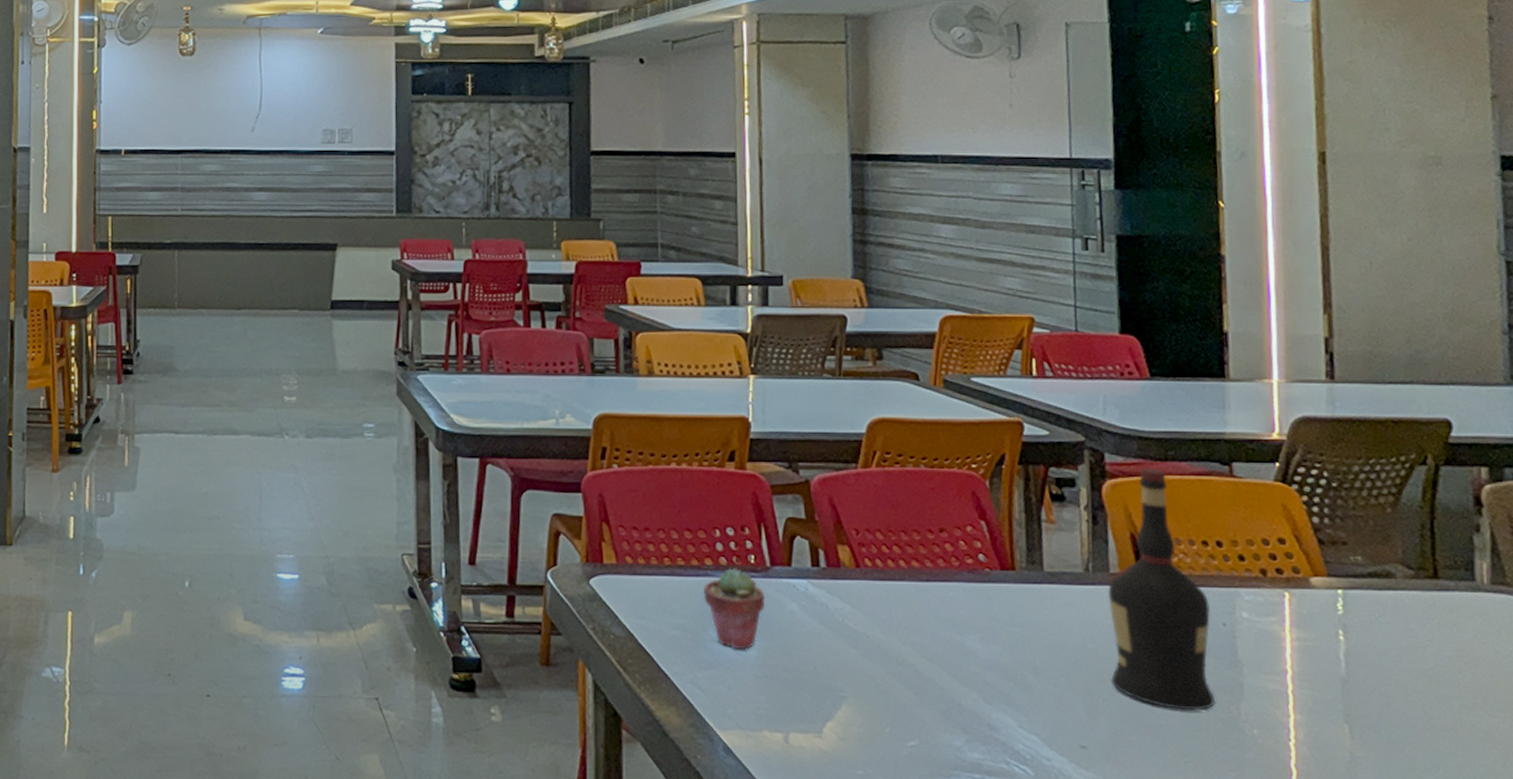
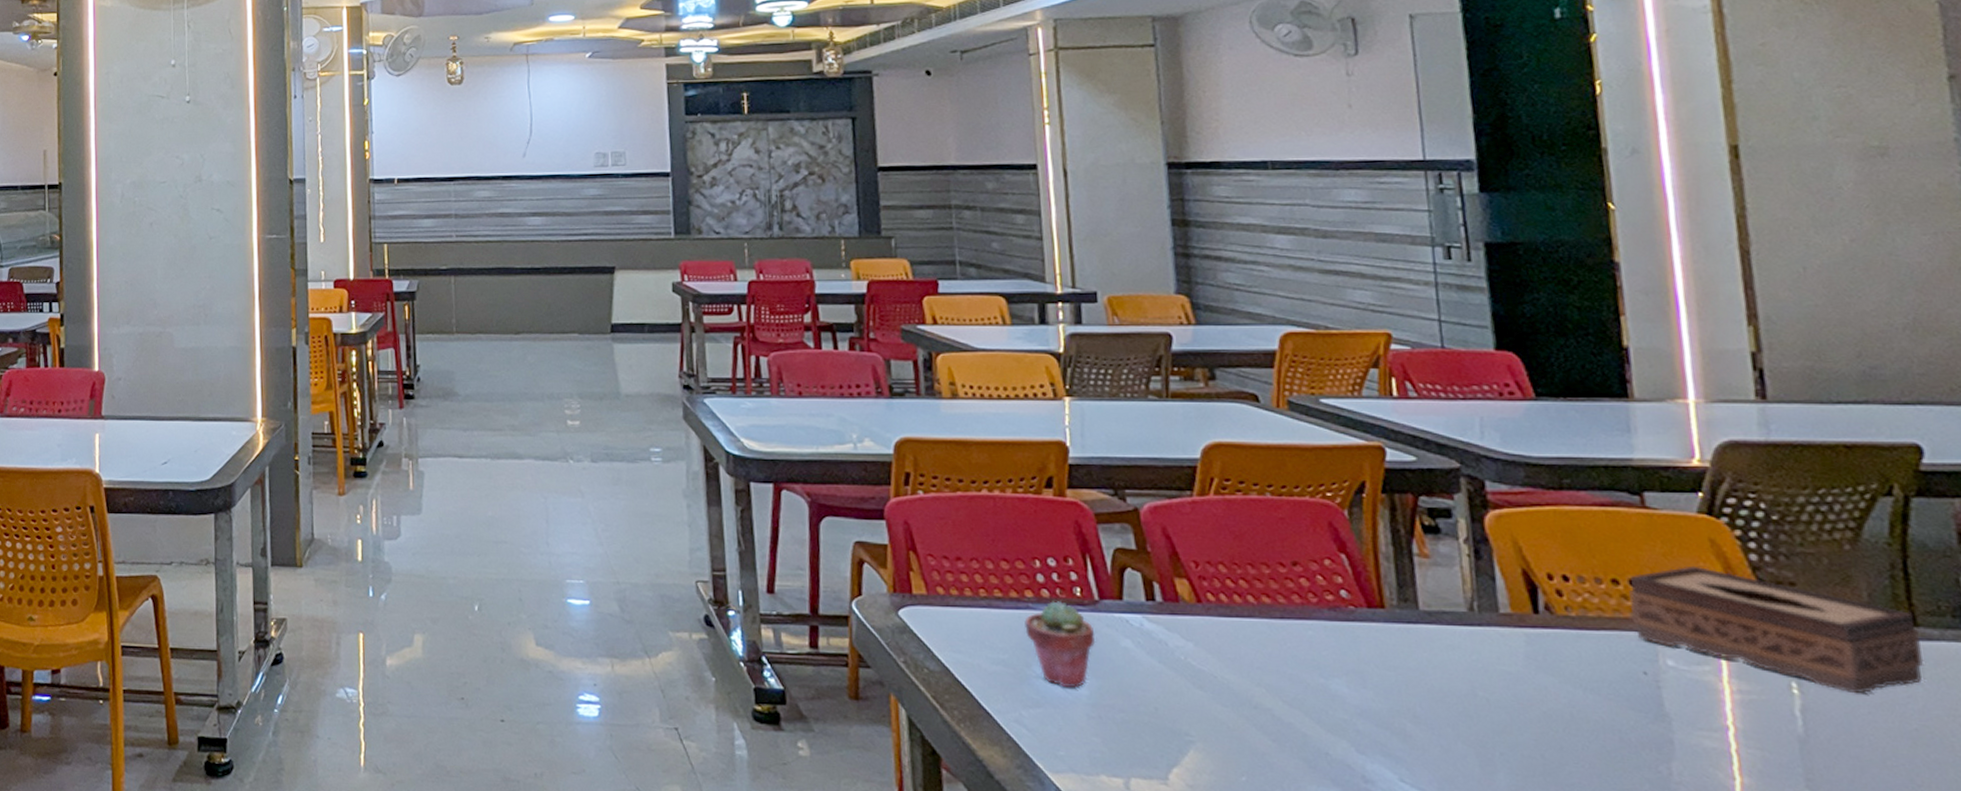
liquor: present [1108,468,1216,711] -> none [1498,497,1640,769]
tissue box: none [1215,528,1442,639] -> present [1629,565,1924,694]

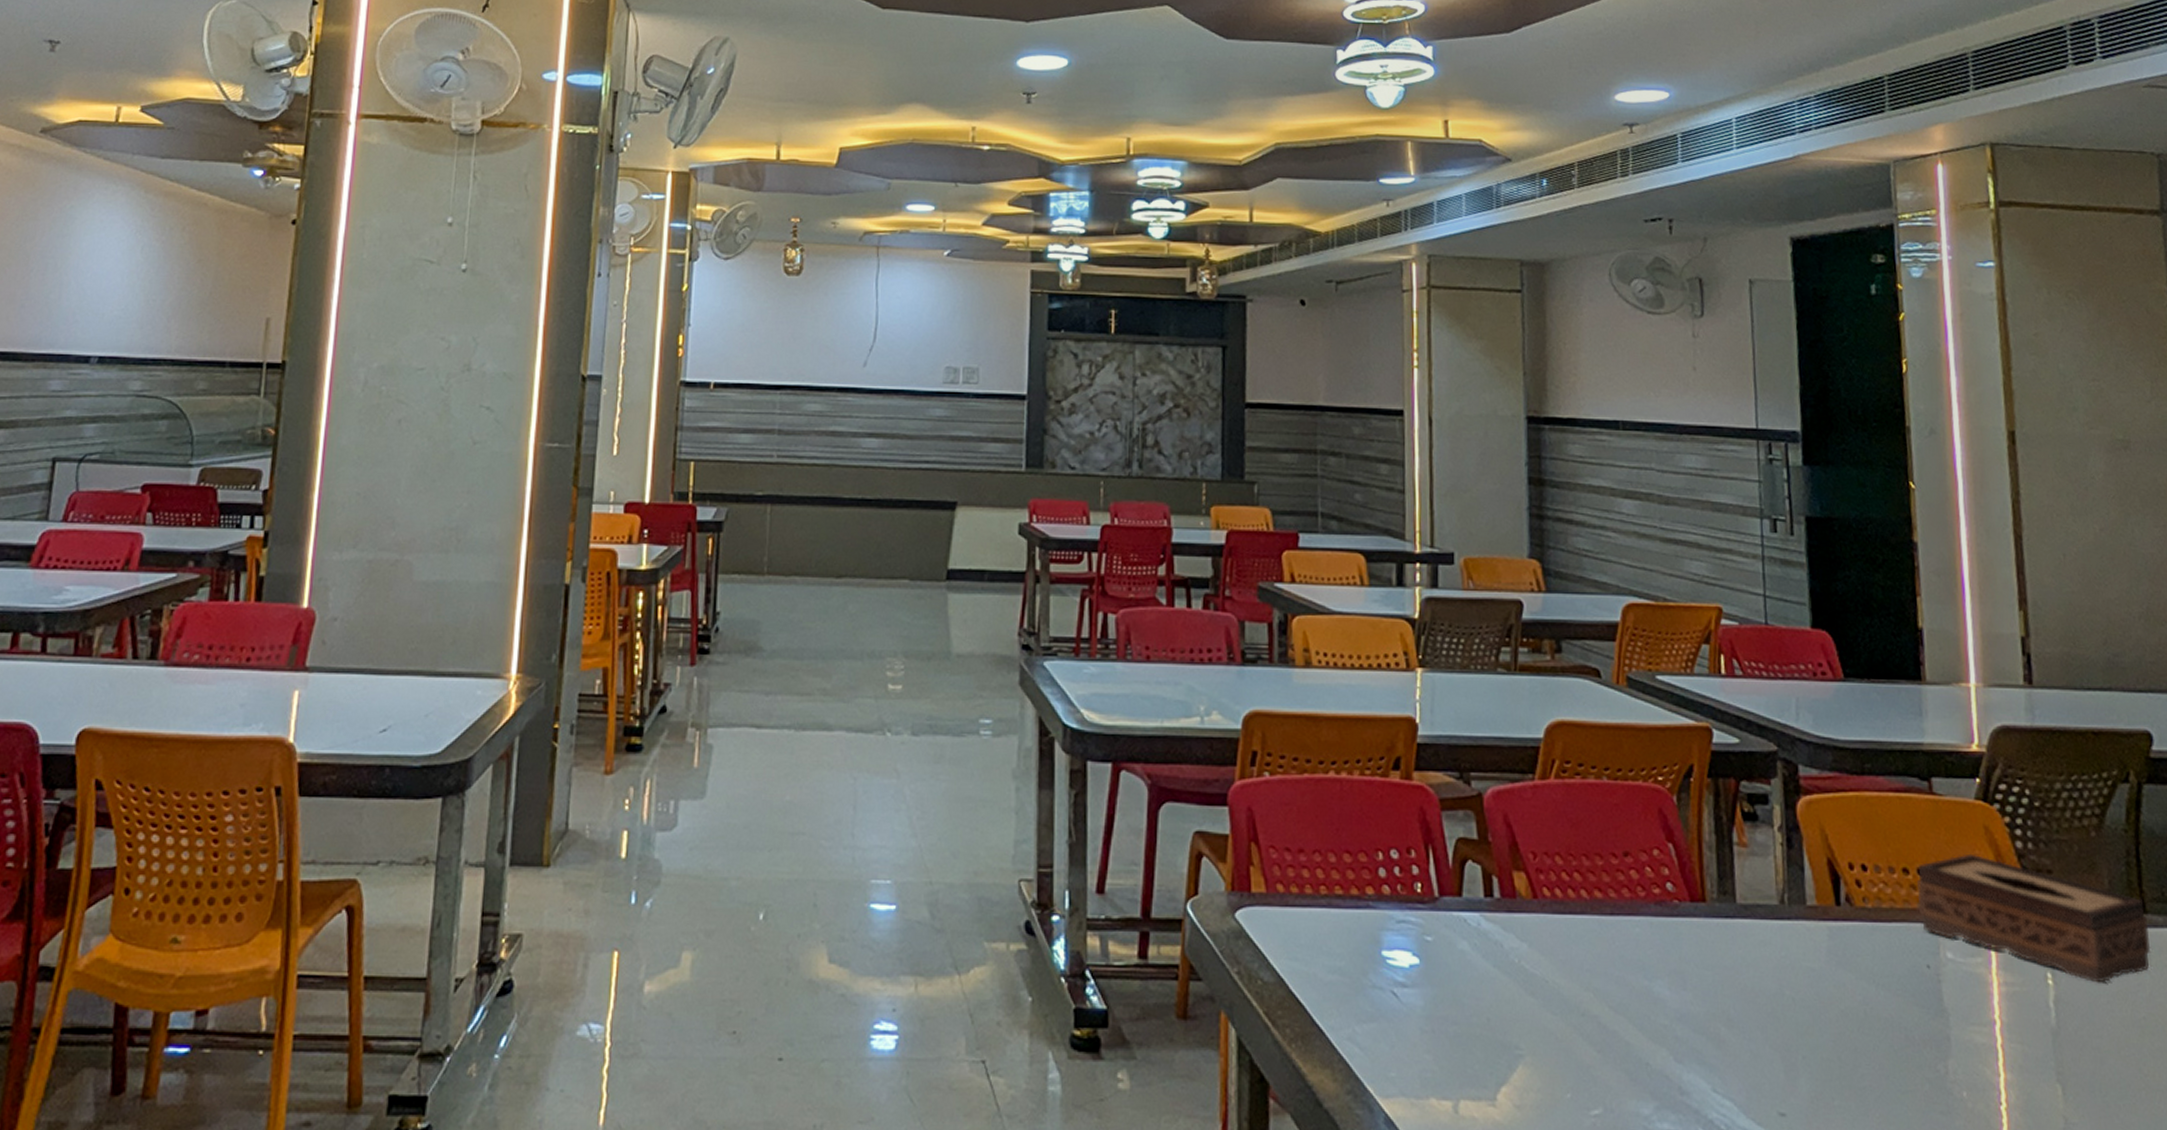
potted succulent: present [1024,601,1096,688] -> none [1364,898,1433,999]

